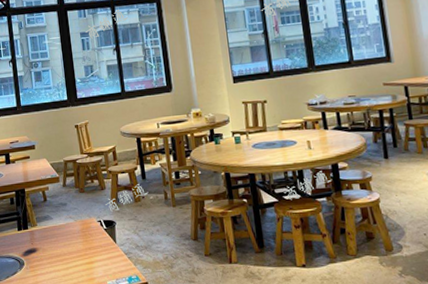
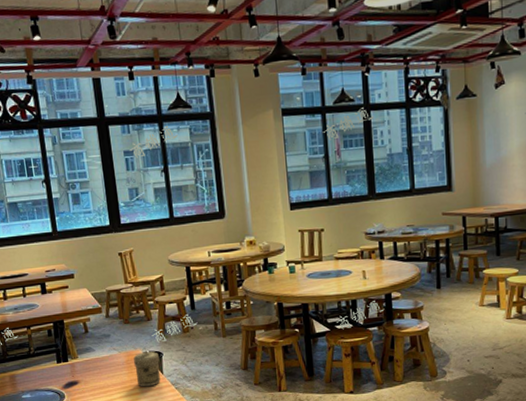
jar: none [88,220,114,256] -> present [133,351,160,387]

